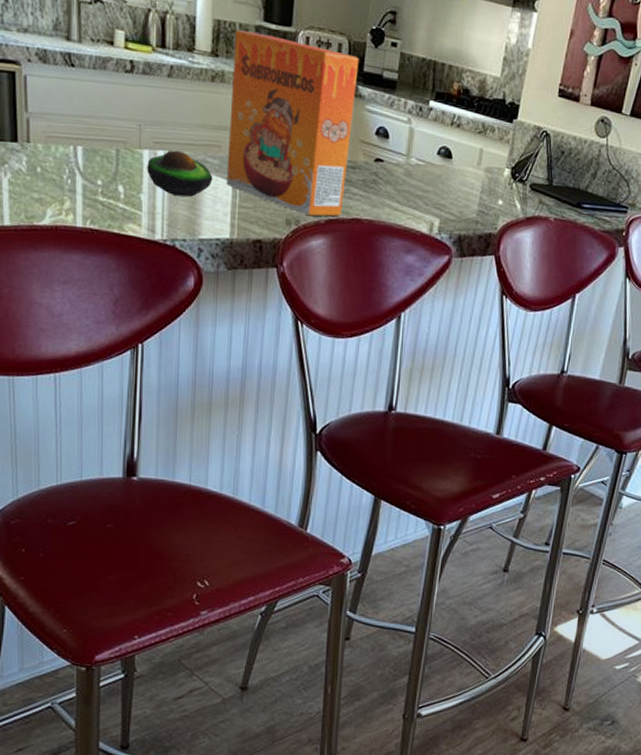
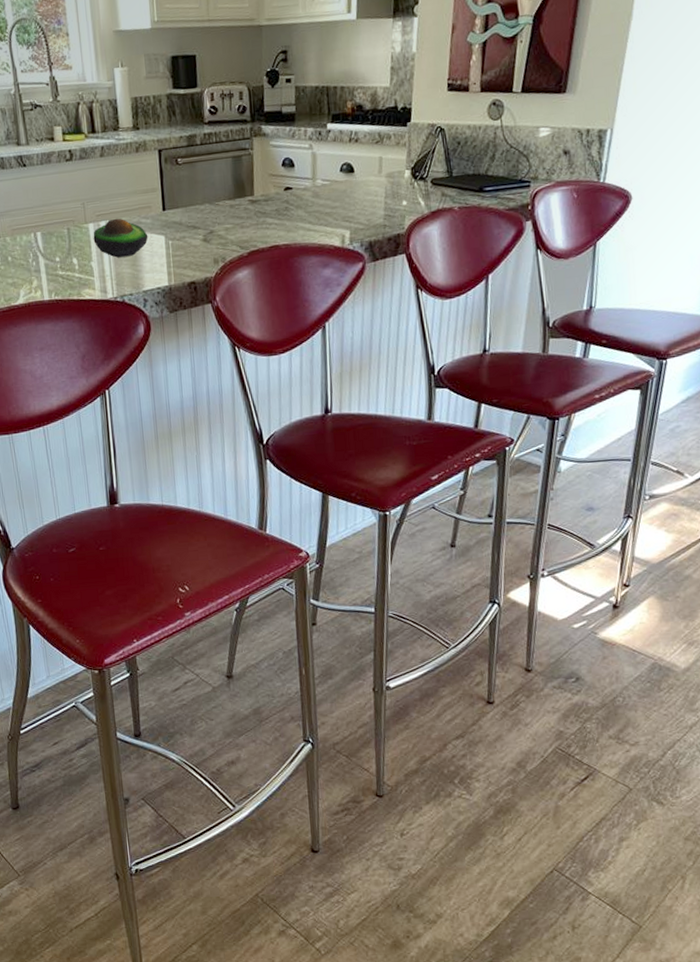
cereal box: present [226,29,359,217] -> none [151,99,261,252]

